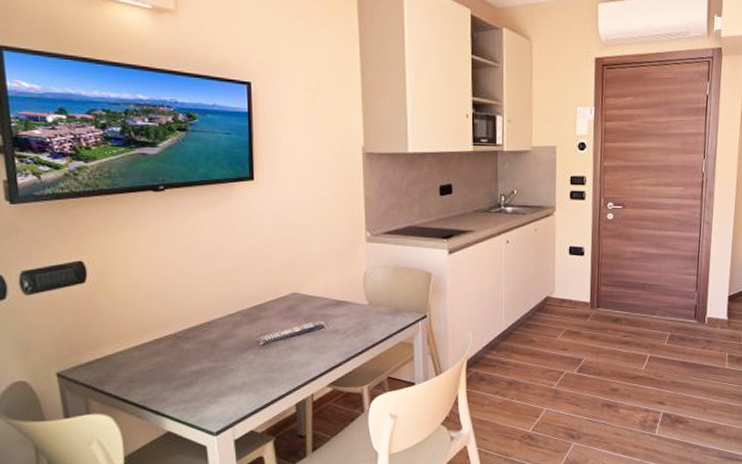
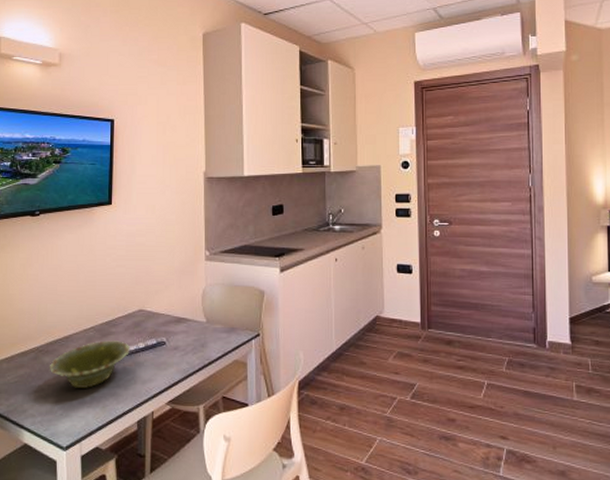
dish: none [190,325,284,374] -> present [49,340,130,388]

